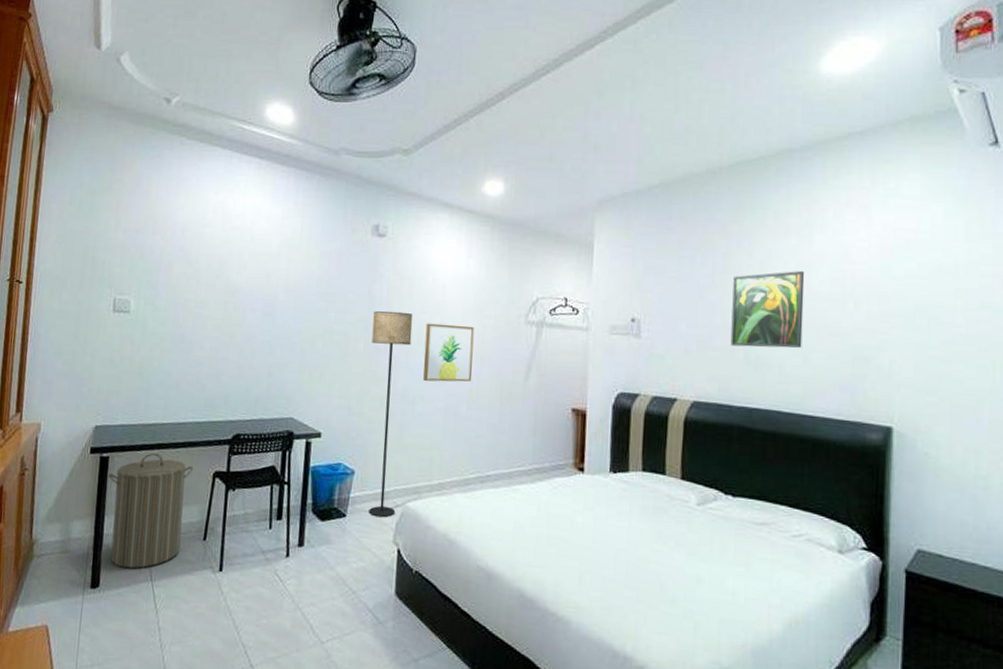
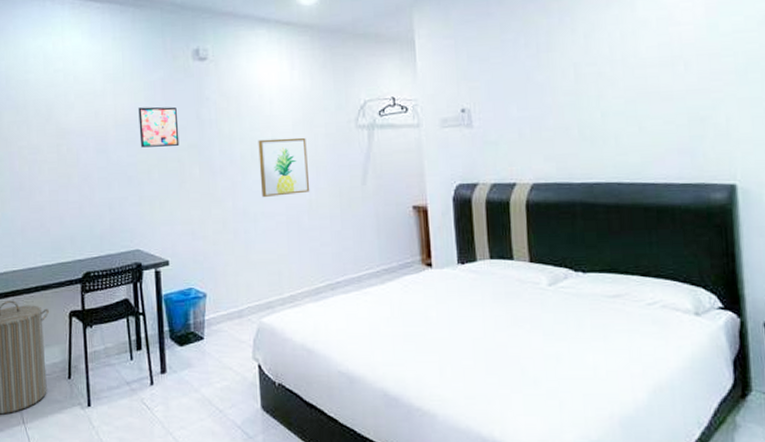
wall art: none [308,275,349,318] -> present [138,106,180,148]
floor lamp: present [368,311,413,518] -> none [204,132,252,336]
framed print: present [730,270,805,348] -> none [559,38,636,124]

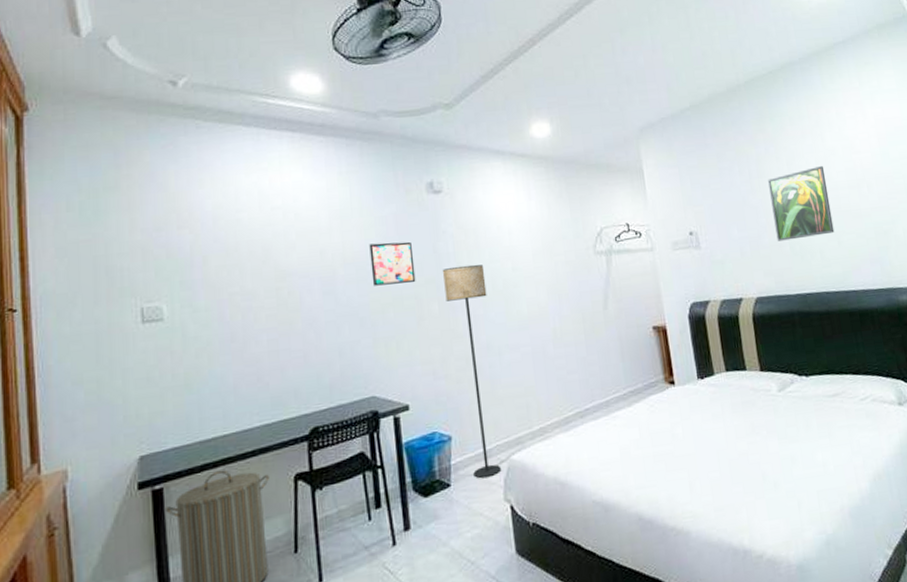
floor lamp: none [204,132,252,336] -> present [442,264,502,479]
wall art: present [258,137,310,197] -> none [498,266,554,329]
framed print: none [559,38,636,124] -> present [768,165,835,241]

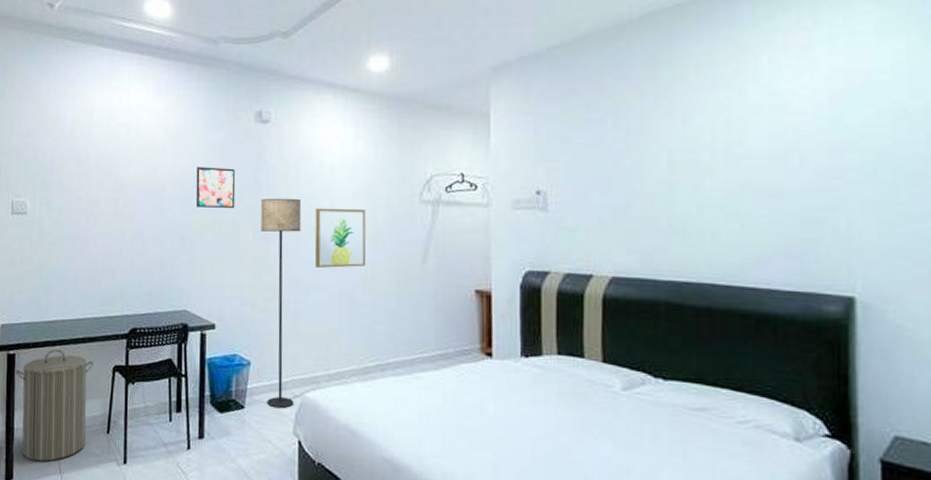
wall art: none [498,266,554,329] -> present [314,208,366,268]
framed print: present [768,165,835,241] -> none [652,126,738,215]

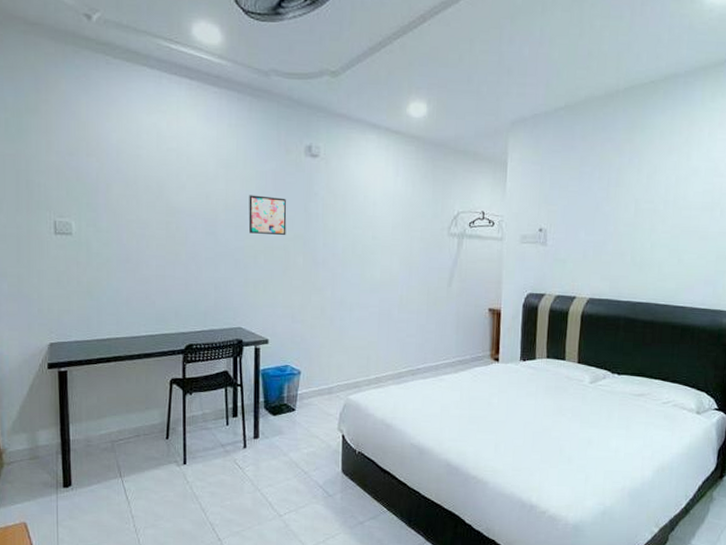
laundry hamper: present [15,349,93,462] -> none [68,365,150,468]
floor lamp: present [260,198,302,409] -> none [310,227,347,410]
wall art: present [314,208,366,268] -> none [358,237,403,290]

